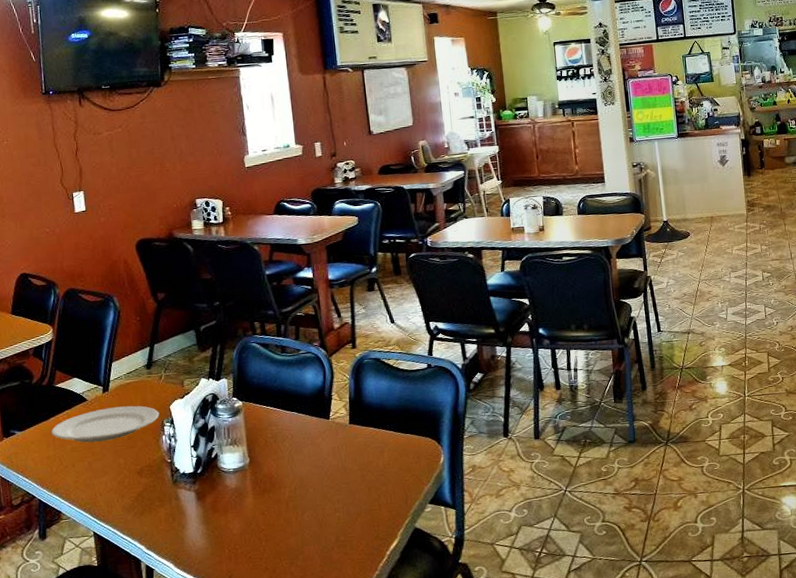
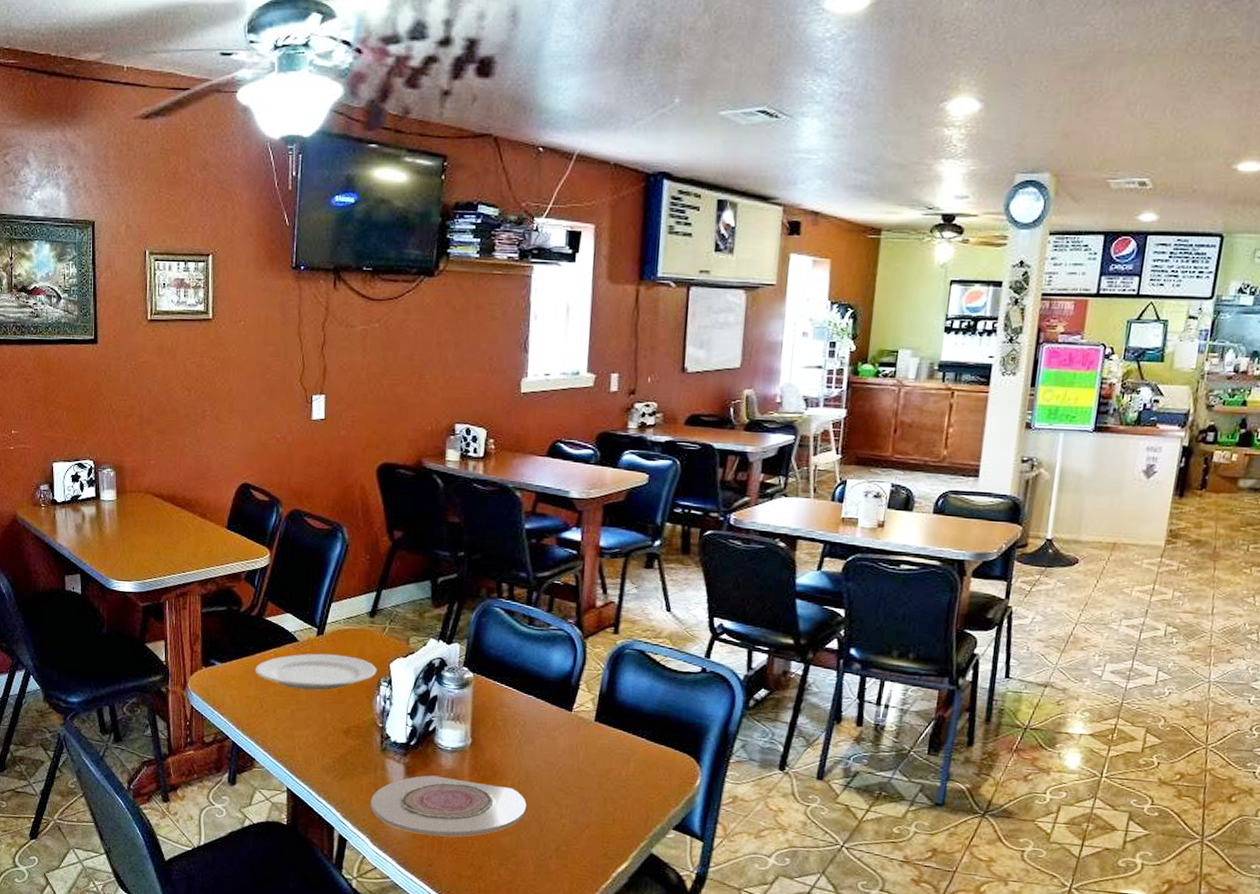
plate: none [169,494,306,551] -> present [370,775,527,837]

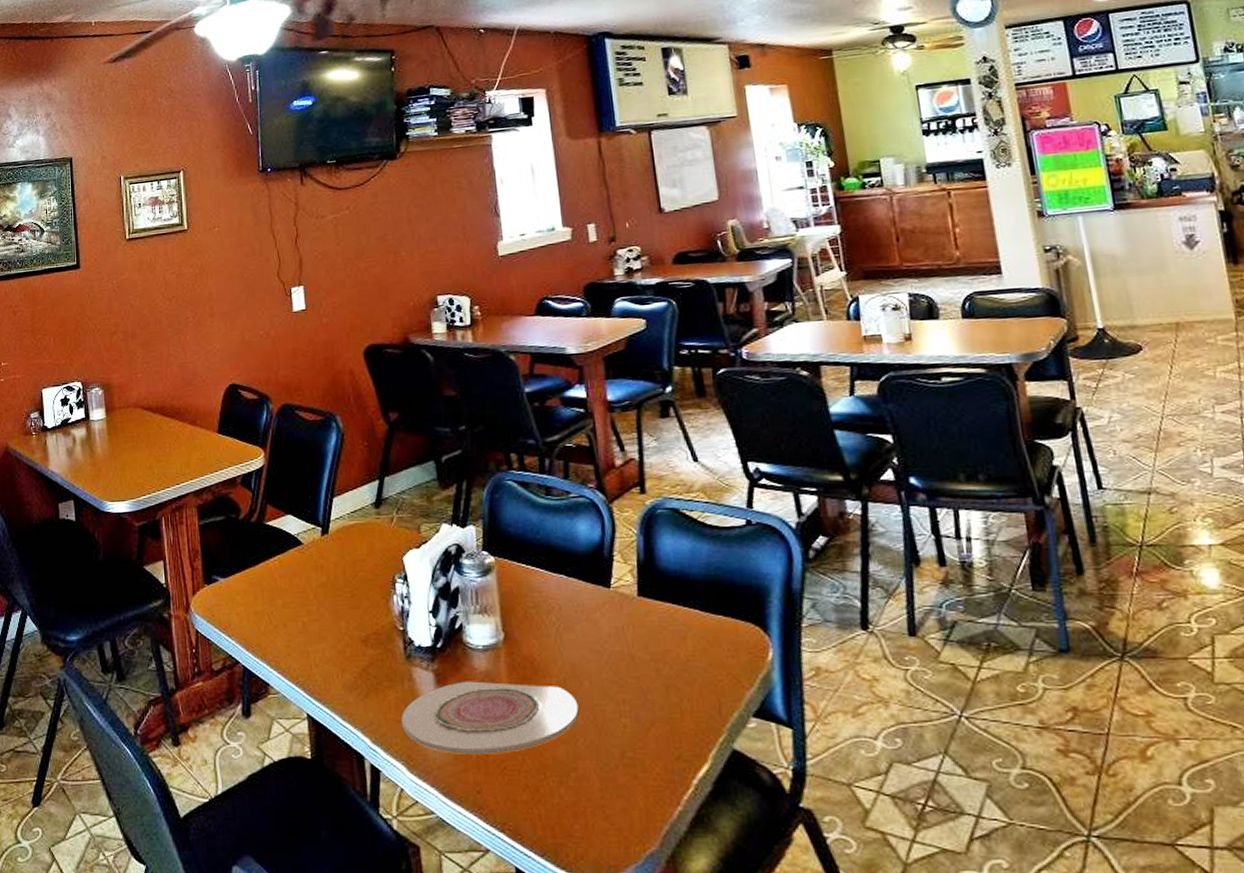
plate: present [255,653,377,691] -> none [260,554,390,598]

